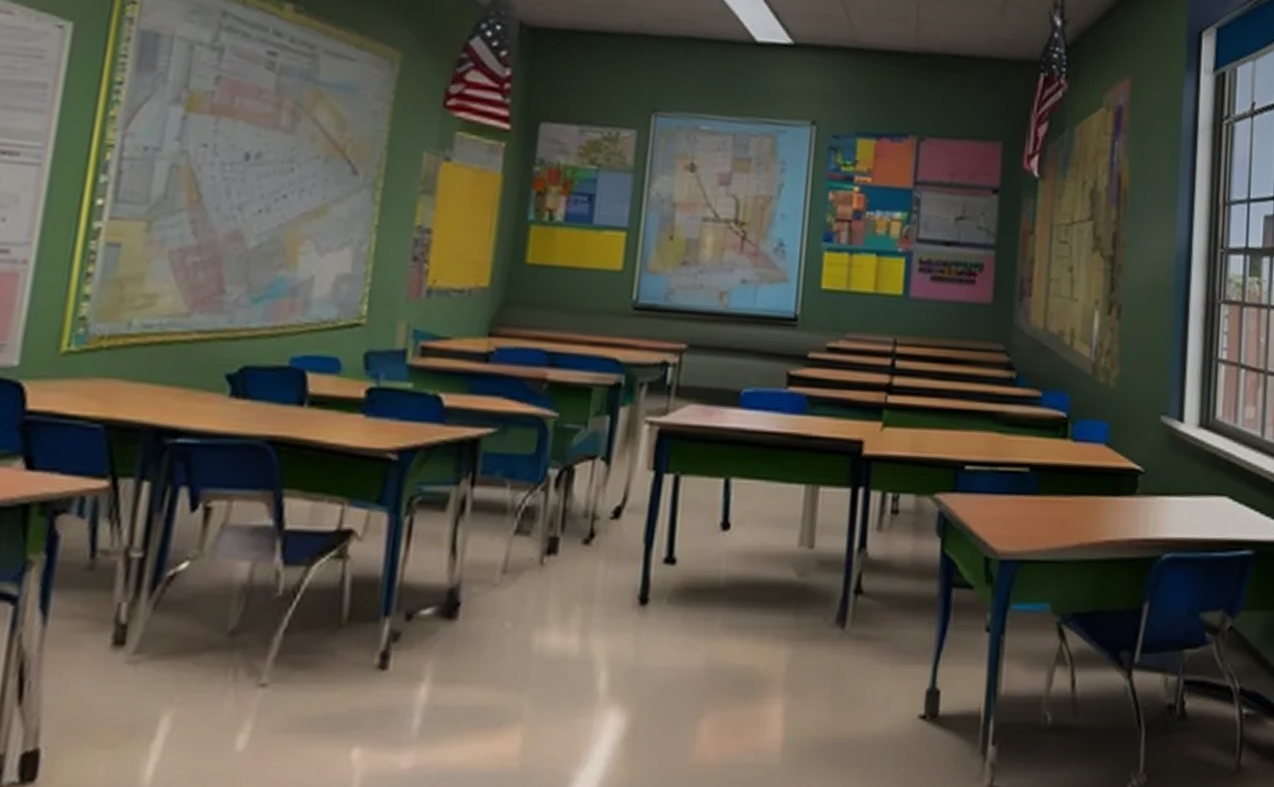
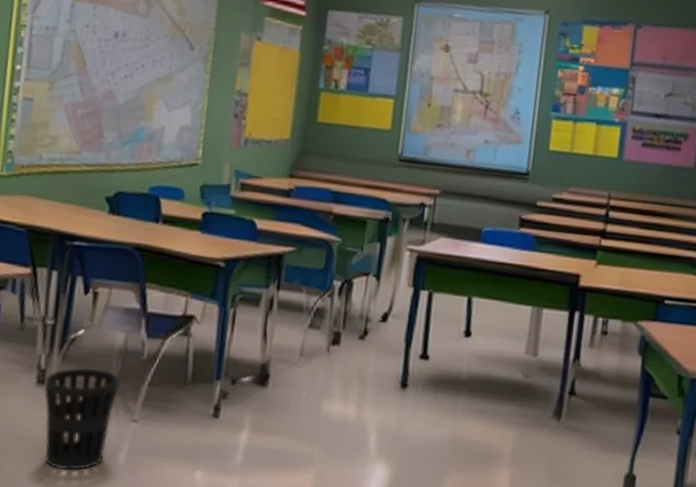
wastebasket: none [120,616,242,769] -> present [44,367,121,471]

